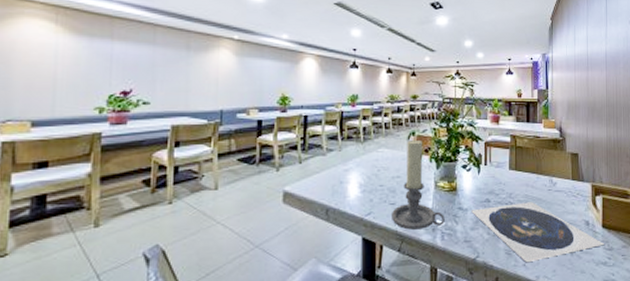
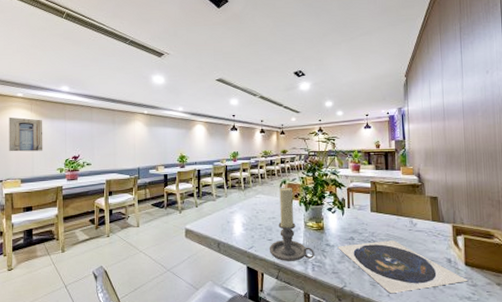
wall art: none [13,29,75,82] -> present [9,117,43,152]

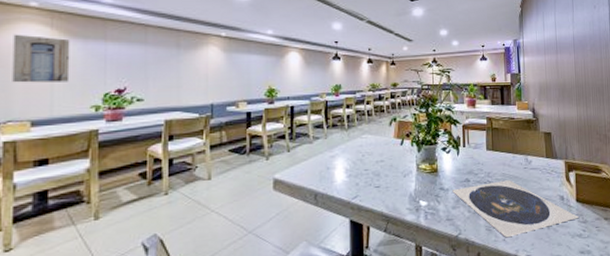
candle holder: present [269,187,314,261] -> none [376,125,427,211]

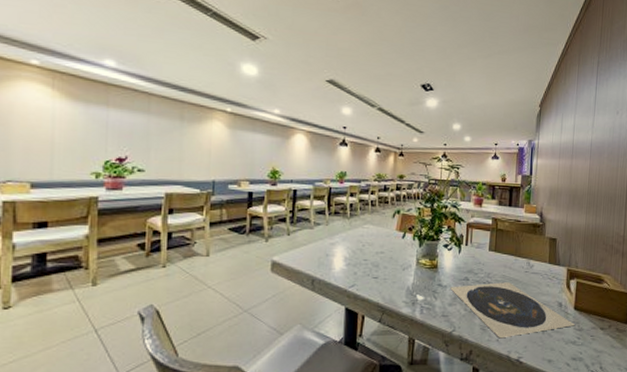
wall art: present [12,34,70,83] -> none [12,92,72,146]

